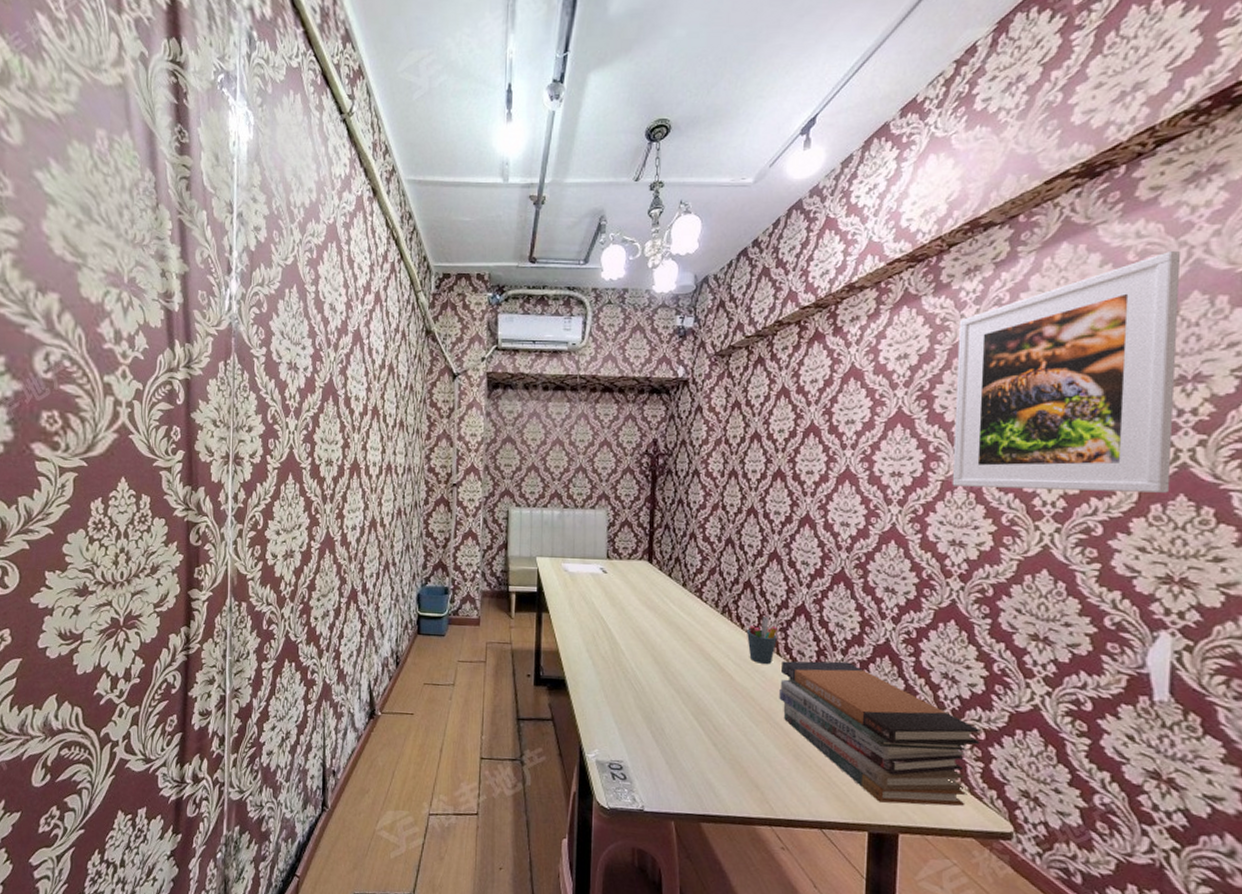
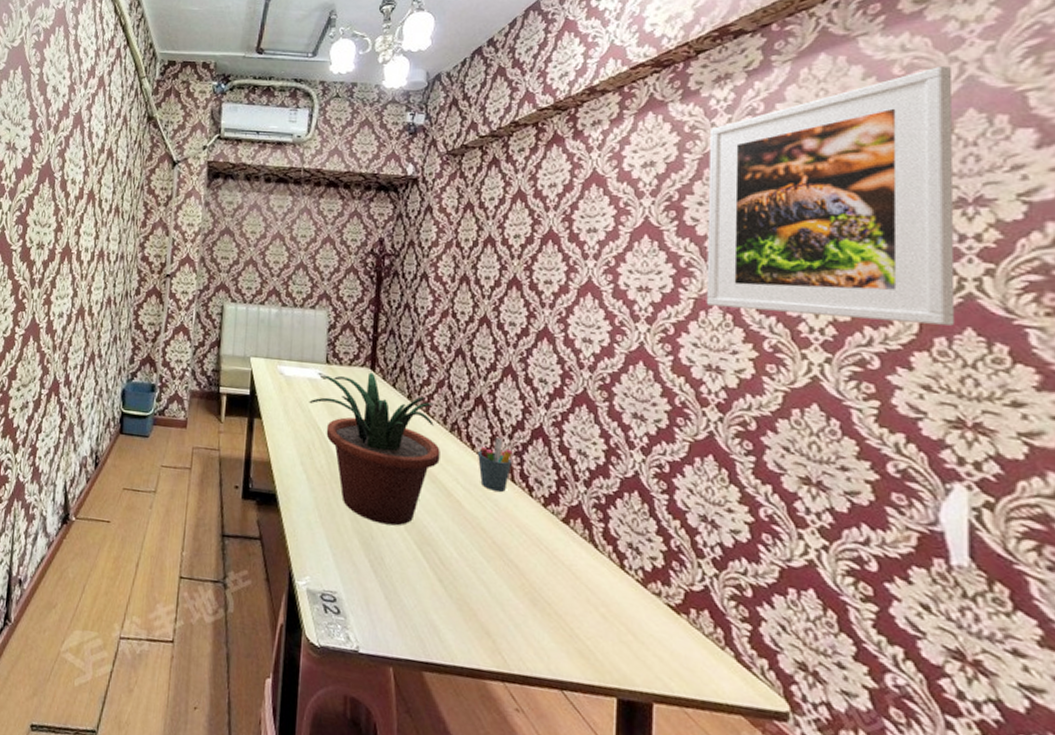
potted plant: none [592,565,713,700] -> present [309,372,440,526]
book stack: present [779,661,981,806] -> none [514,489,747,676]

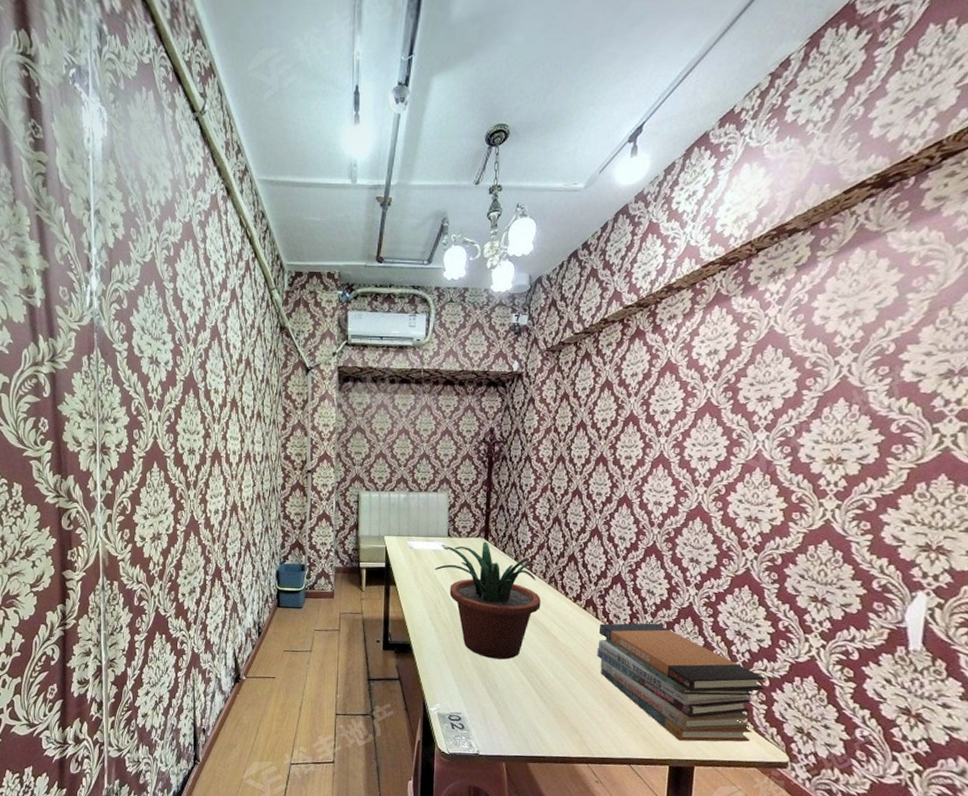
pen holder: present [477,438,512,492] -> none [569,586,597,626]
book stack: none [514,489,747,676] -> present [597,623,766,742]
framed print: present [706,67,955,326] -> none [751,258,957,473]

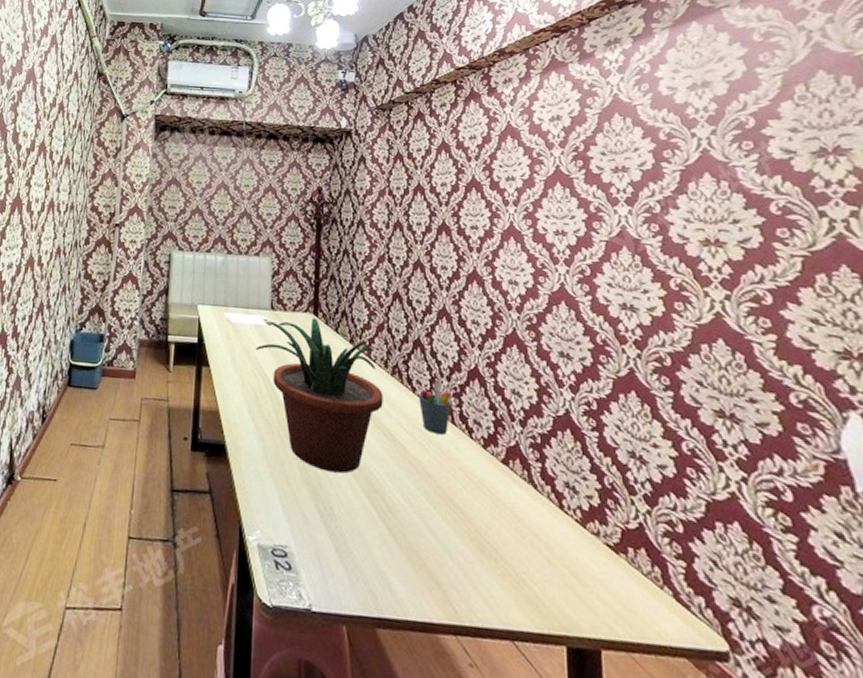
pen holder: none [569,586,597,626] -> present [418,380,451,434]
book stack: present [597,623,766,742] -> none [457,431,679,616]

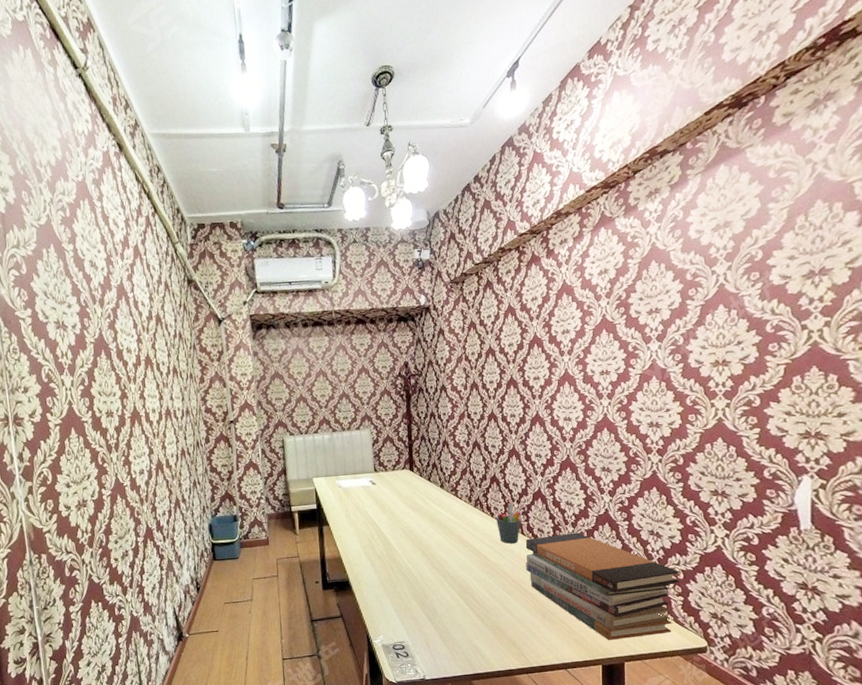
potted plant: present [255,317,383,474] -> none [365,473,469,586]
book stack: none [457,431,679,616] -> present [526,532,680,640]

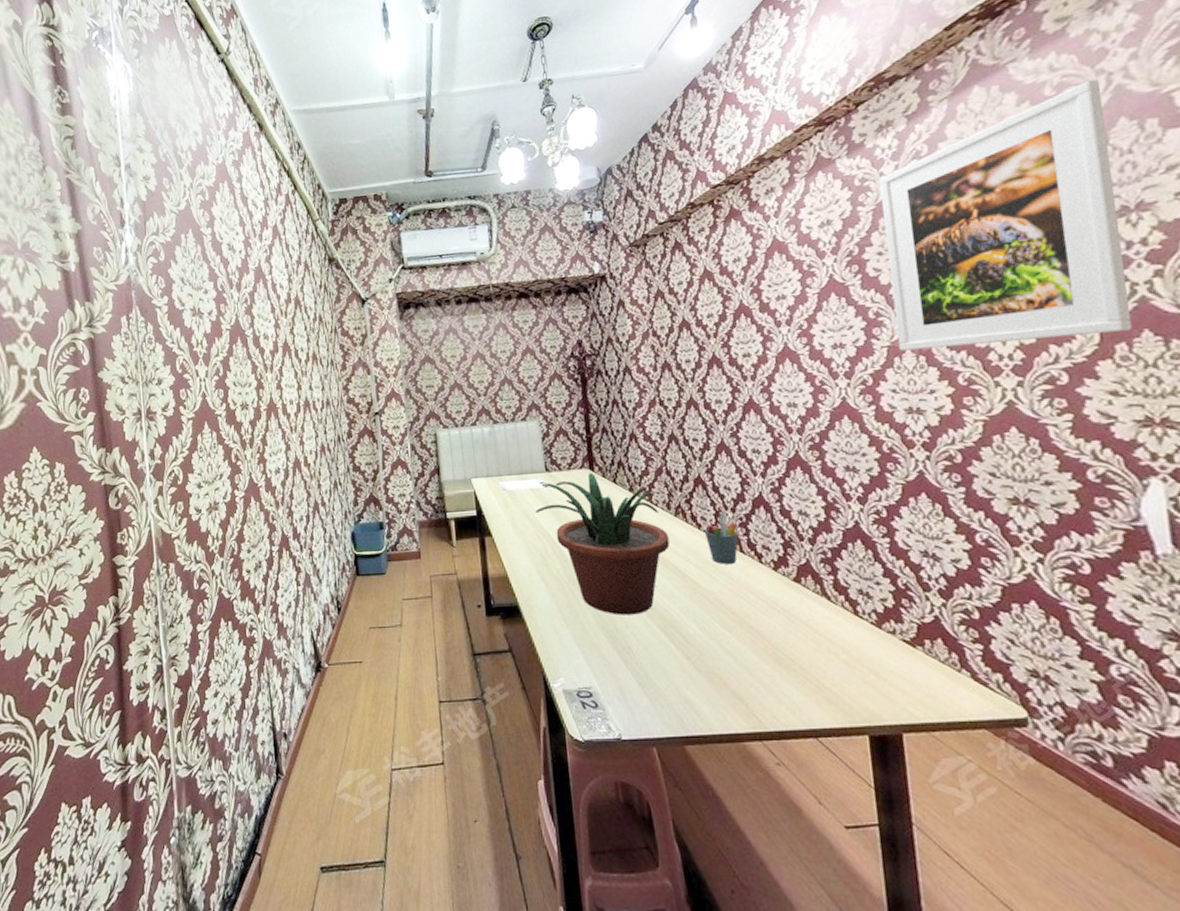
potted plant: none [365,473,469,586] -> present [535,472,670,615]
book stack: present [526,532,680,640] -> none [747,551,975,701]
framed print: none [645,168,808,378] -> present [878,80,1133,351]

